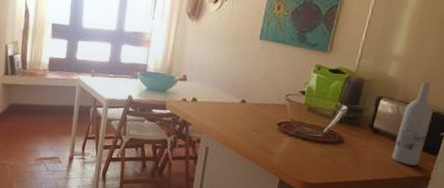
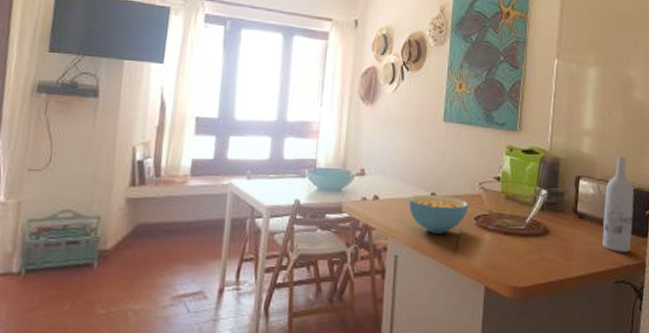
cereal bowl: none [221,100,274,134] -> present [408,194,469,234]

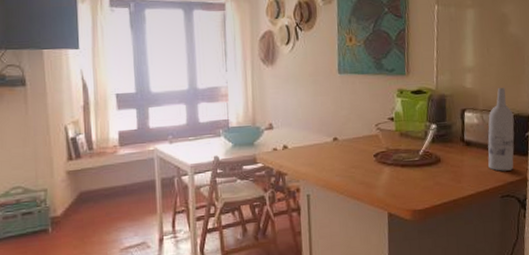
cereal bowl: present [408,194,469,234] -> none [313,139,368,173]

